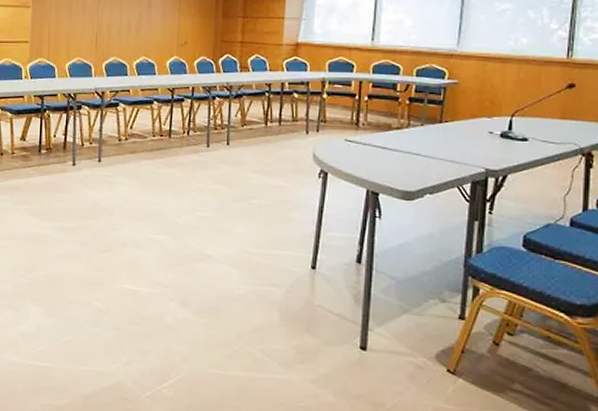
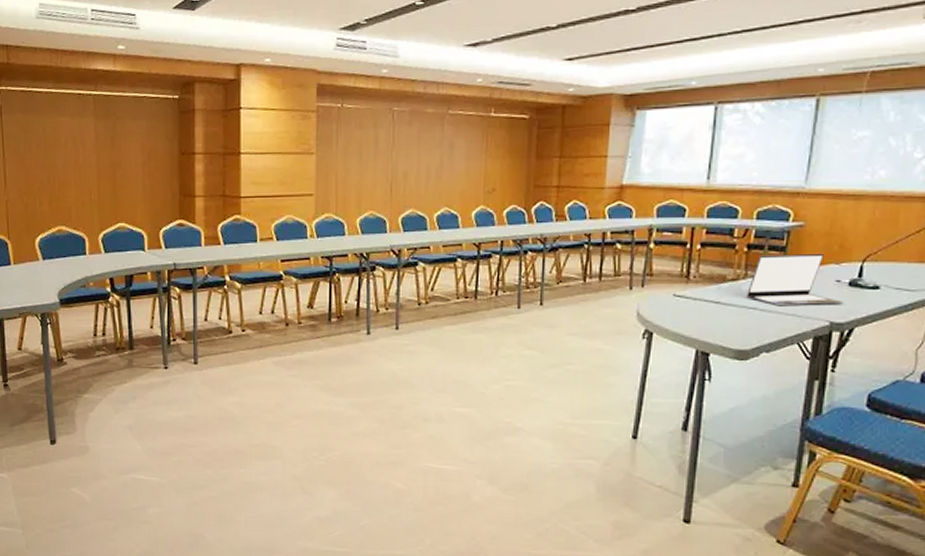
laptop: none [410,107,496,154] -> present [747,253,843,306]

